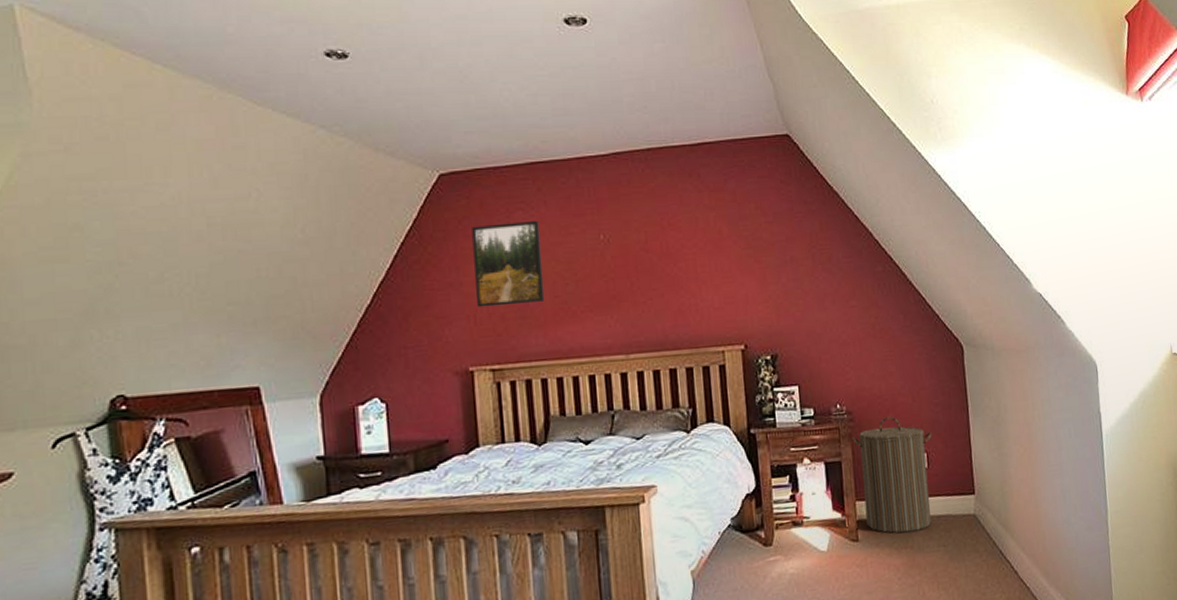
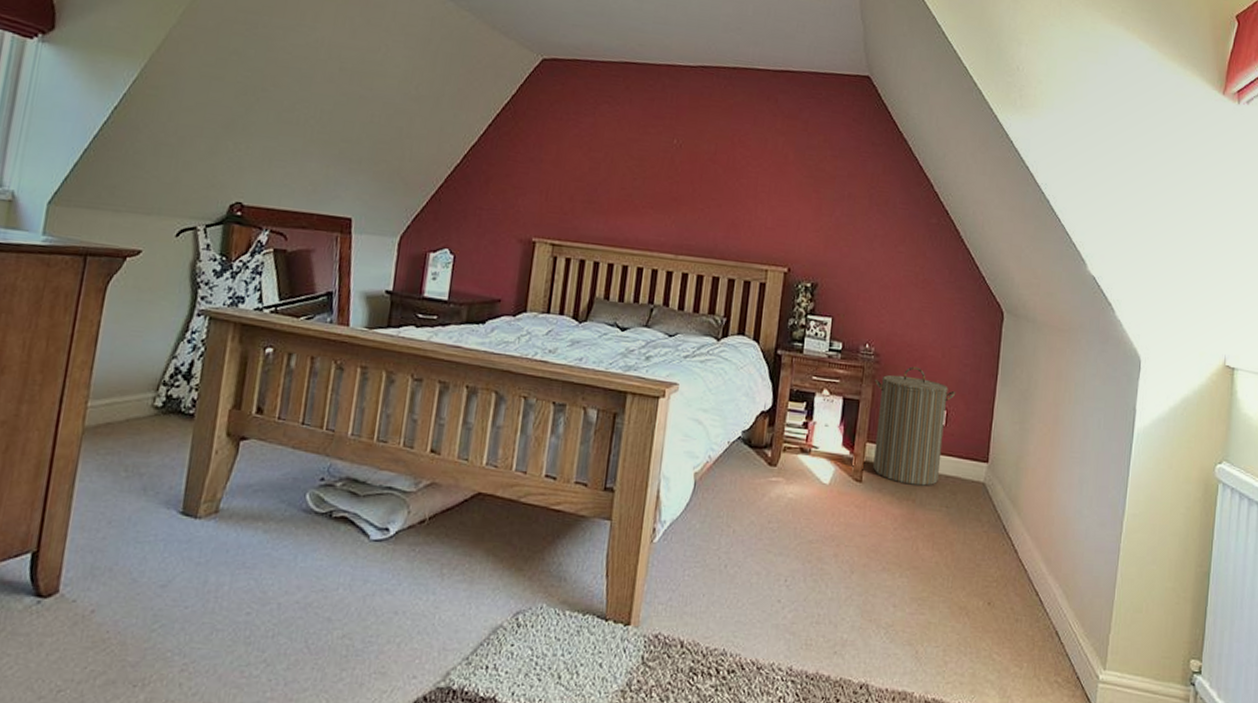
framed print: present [472,220,545,308] -> none [550,111,621,191]

